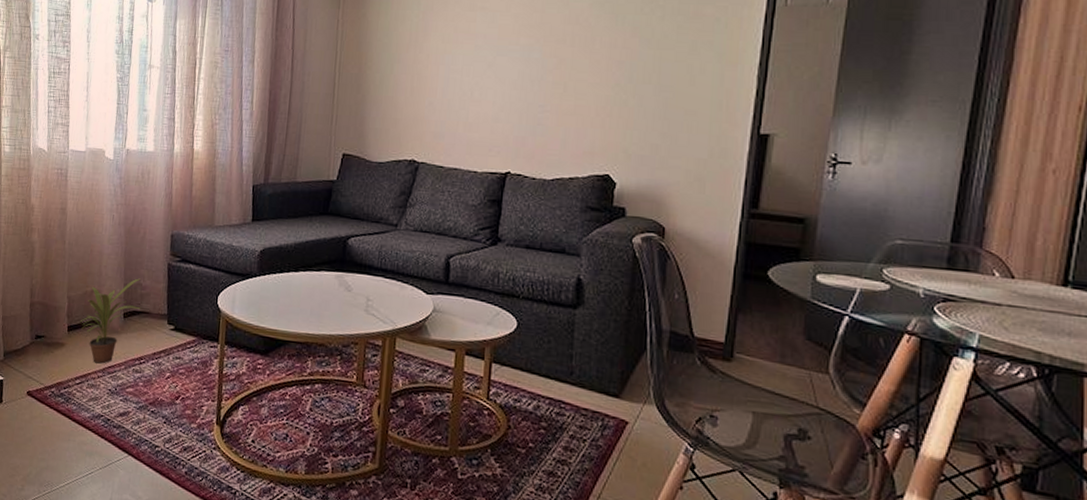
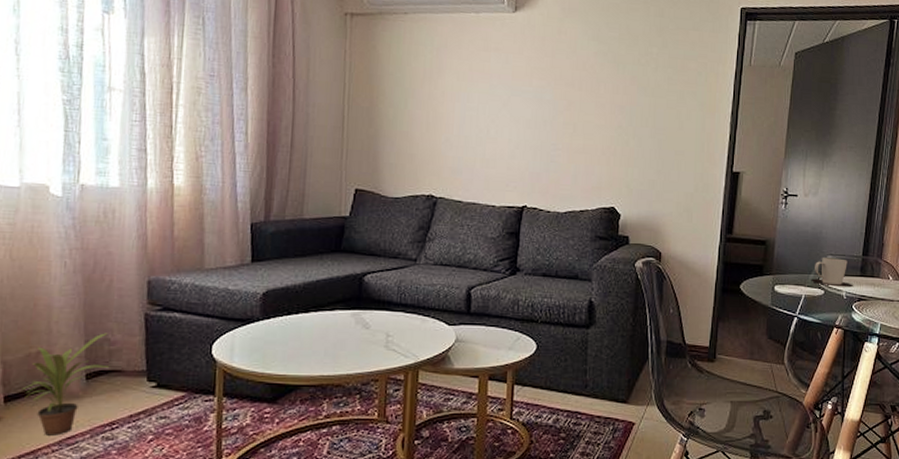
cup: none [870,242,937,283] -> present [811,257,854,288]

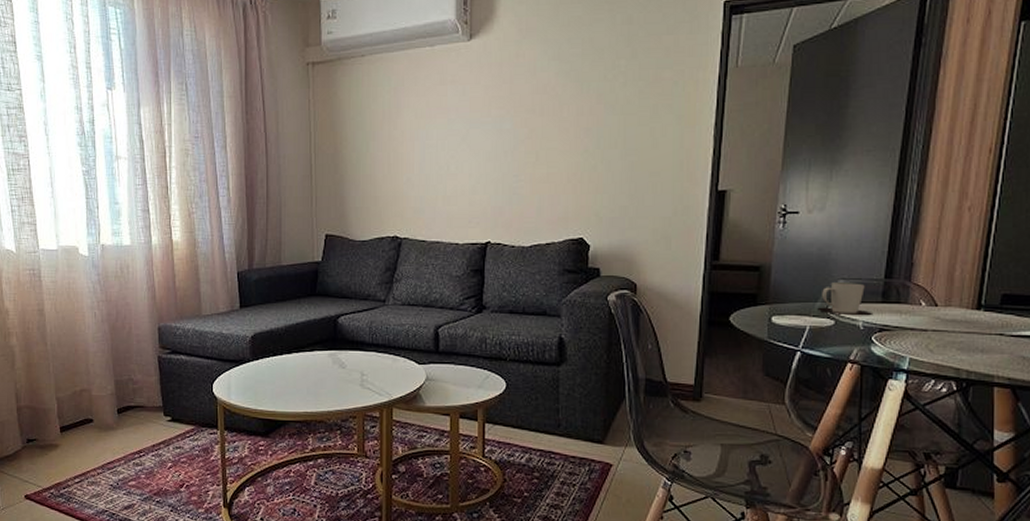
potted plant: present [22,333,110,436] -> none [72,373,135,461]

